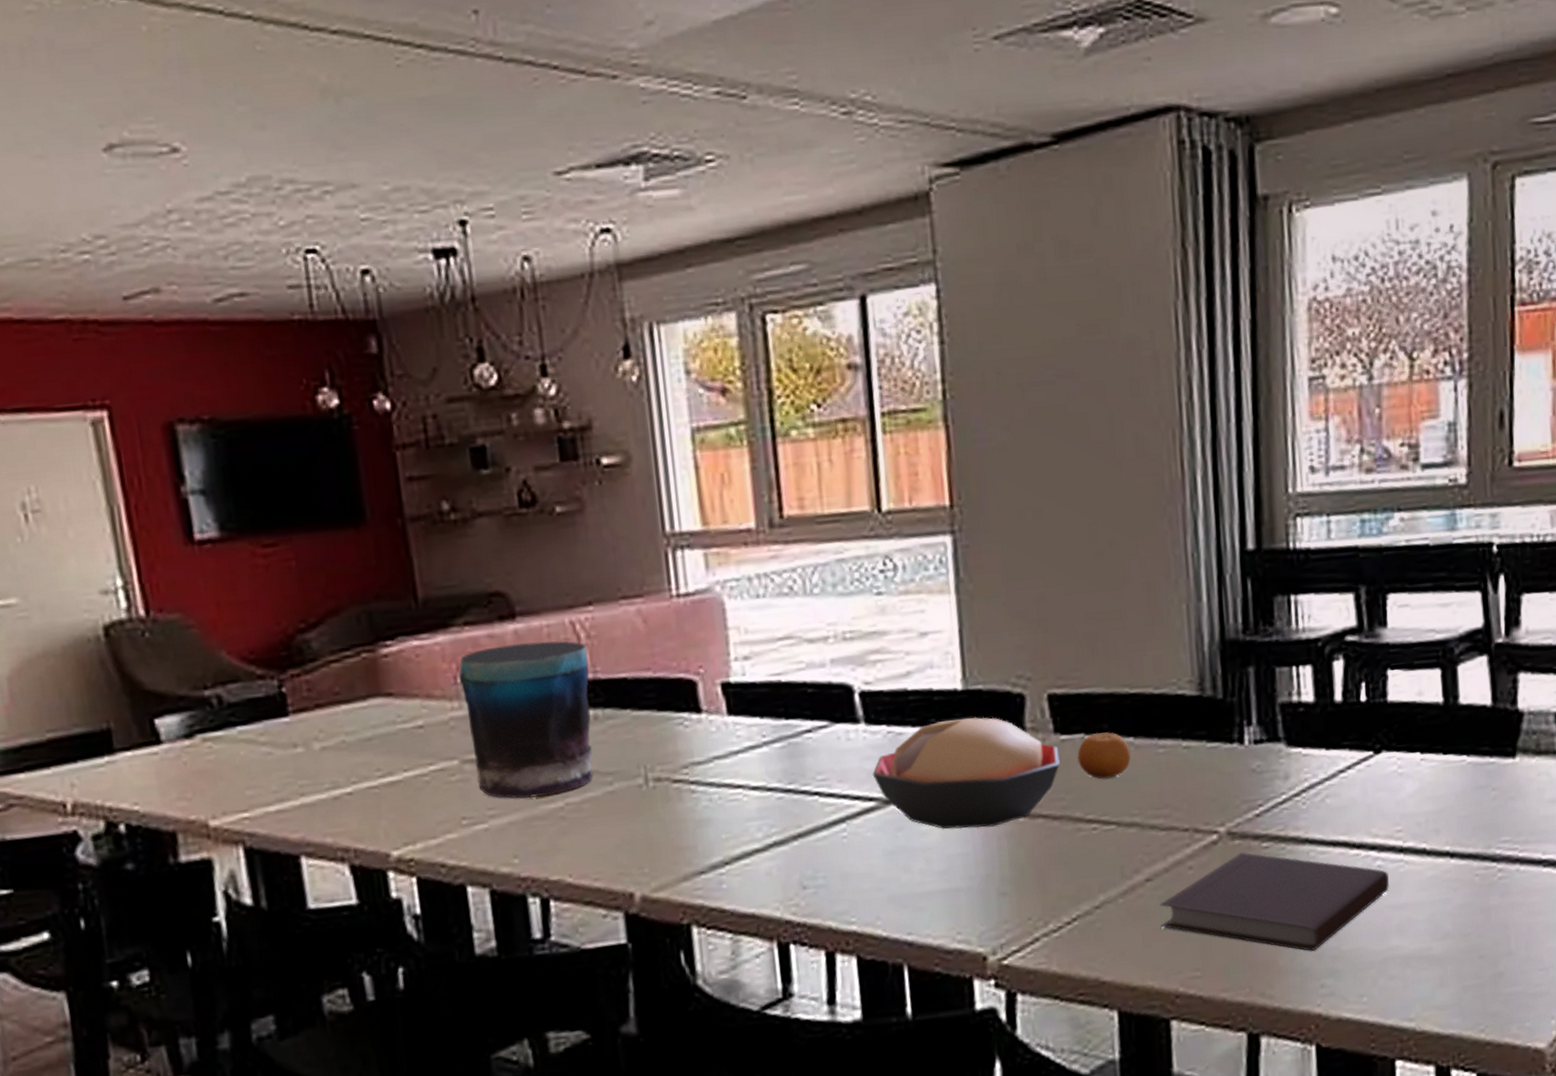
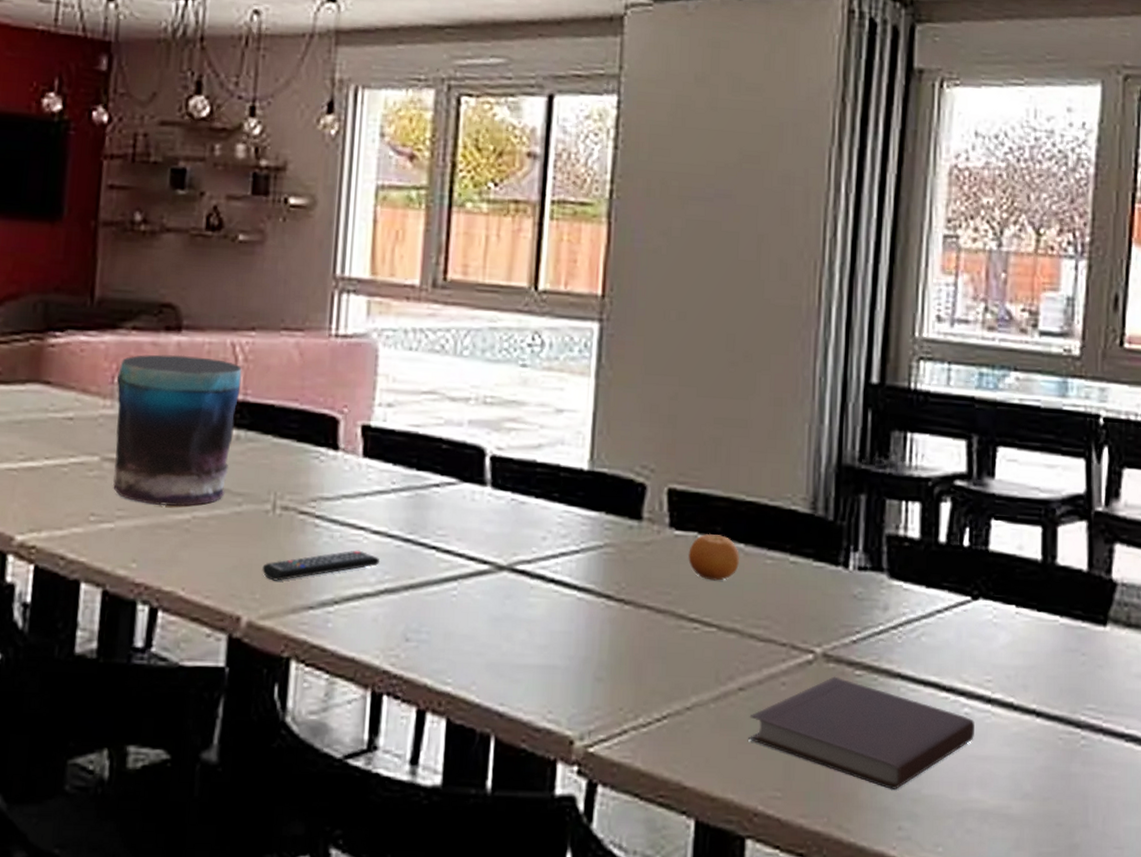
remote control: none [646,808,763,853] -> present [262,550,379,581]
decorative bowl: present [872,717,1060,829] -> none [490,497,672,610]

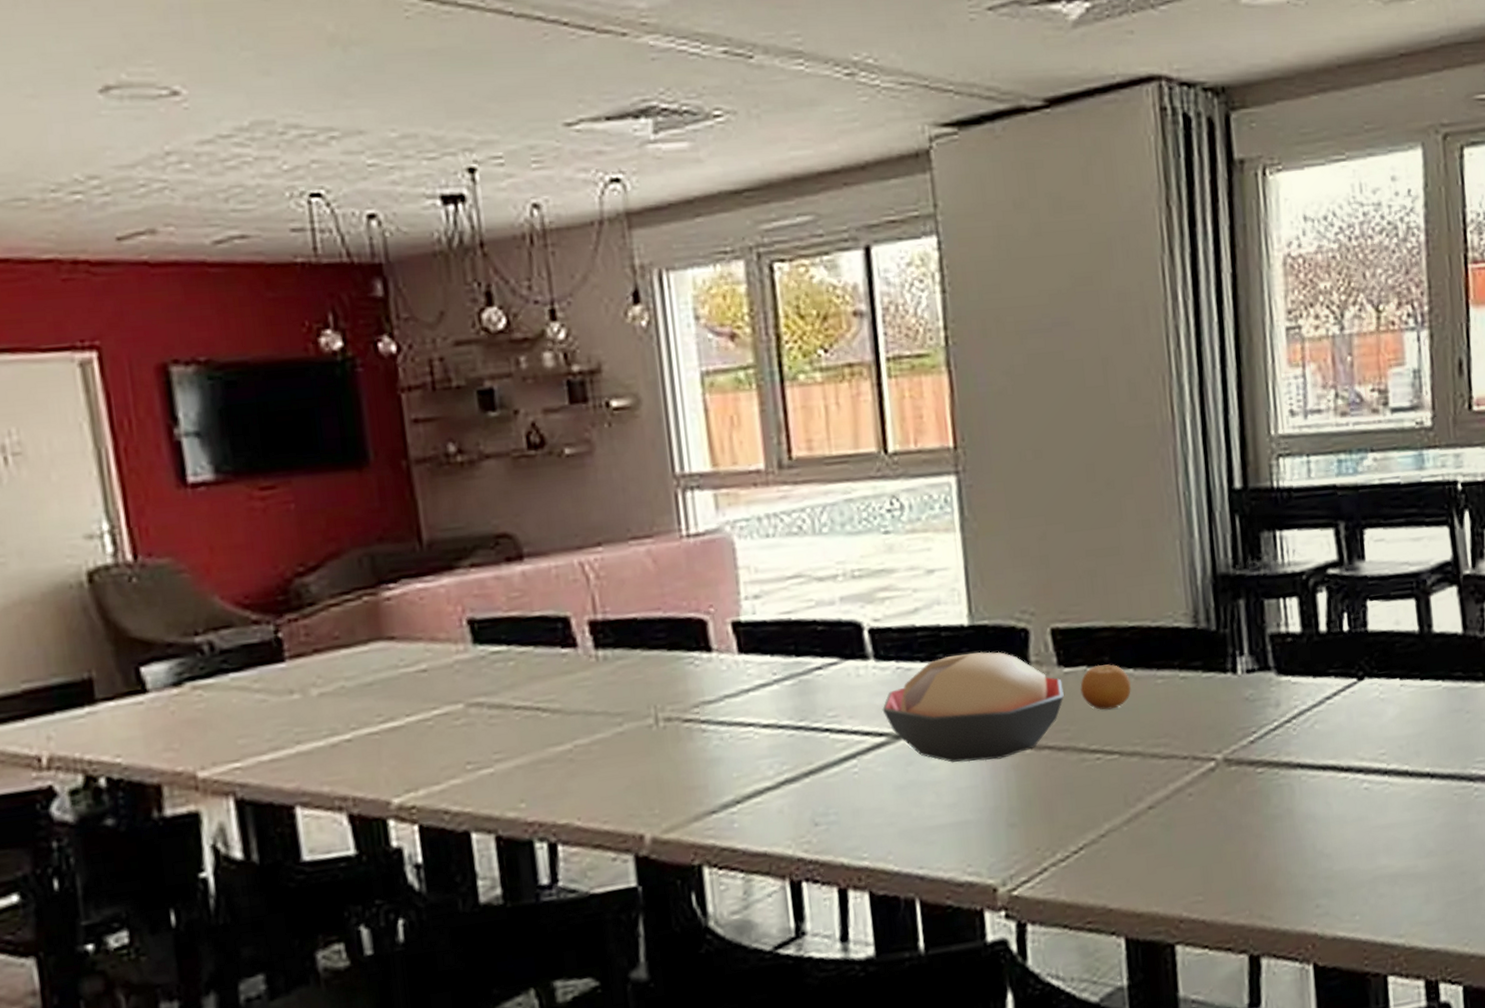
vase: present [113,354,242,507] -> none [465,582,603,742]
remote control: present [262,550,379,581] -> none [656,746,775,794]
decorative bowl: none [490,497,672,610] -> present [882,651,1064,763]
notebook: present [747,676,975,790] -> none [1162,778,1376,873]

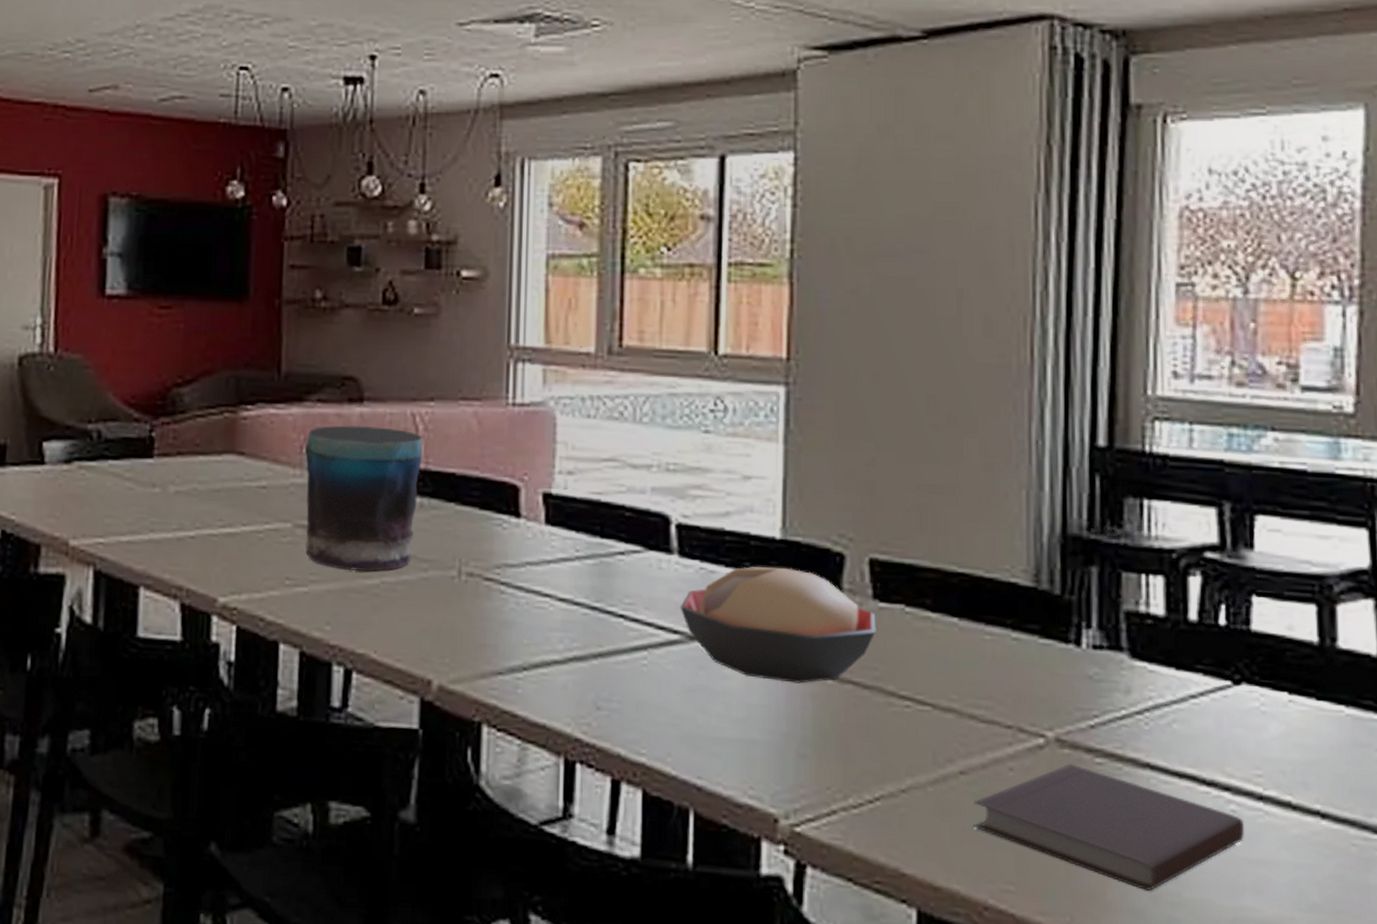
vase: none [465,582,603,742] -> present [305,425,423,572]
fruit: present [1080,664,1131,710] -> none [895,607,953,657]
notebook: none [1162,778,1376,873] -> present [972,763,1244,892]

